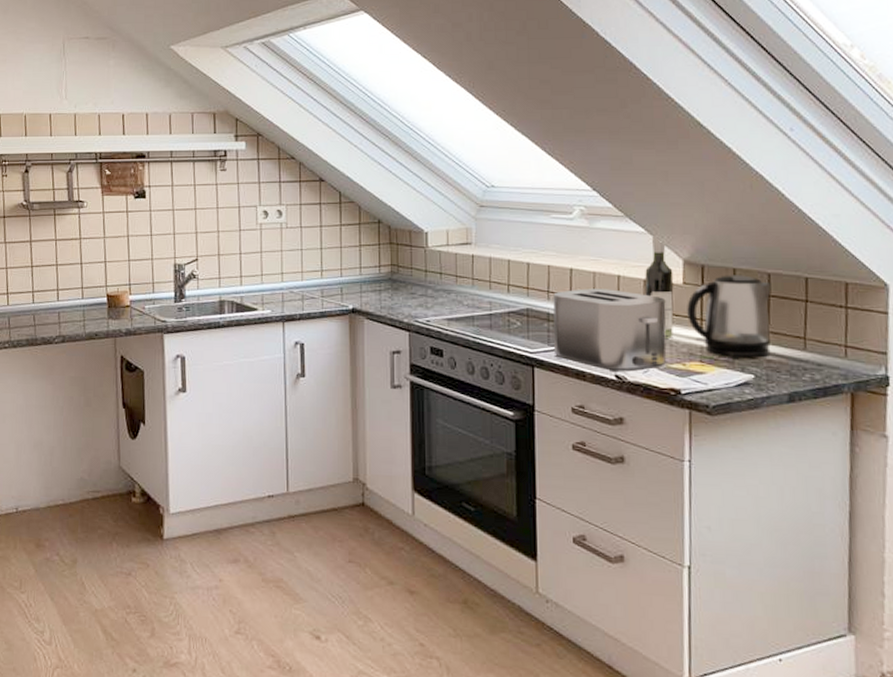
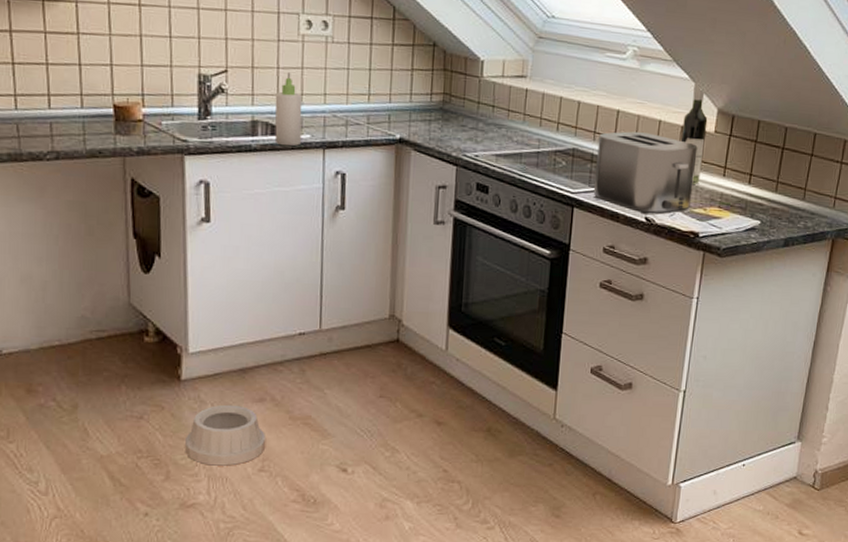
pet bowl: none [168,564,241,626] -> present [185,404,267,466]
bottle: none [238,257,264,321] -> present [274,73,302,147]
kettle: present [687,275,771,359] -> none [714,126,787,207]

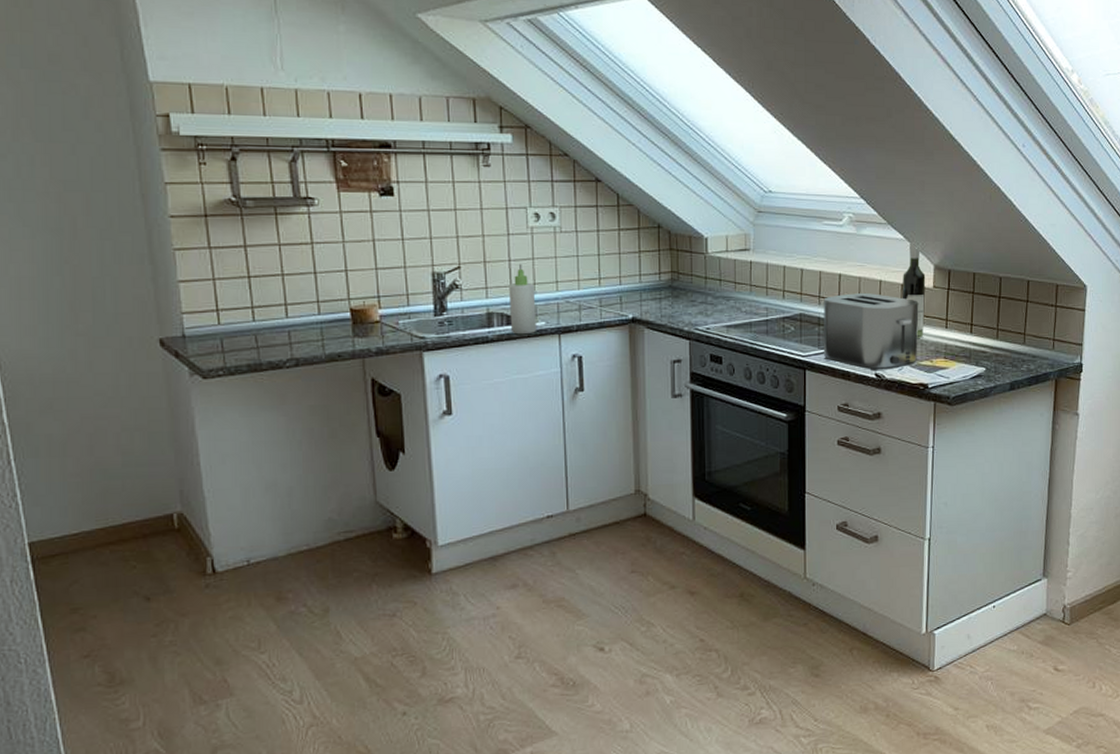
pet bowl: present [185,404,267,466] -> none [440,593,521,658]

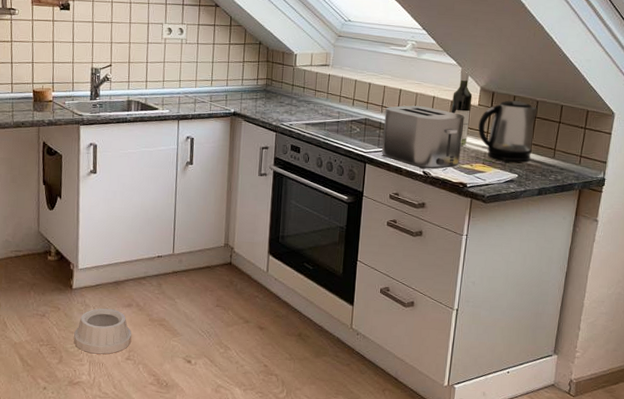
pet bowl: none [440,593,521,658] -> present [74,308,132,355]
bottle: present [508,264,538,335] -> none [143,66,164,119]
kettle: none [936,279,1002,354] -> present [478,100,538,163]

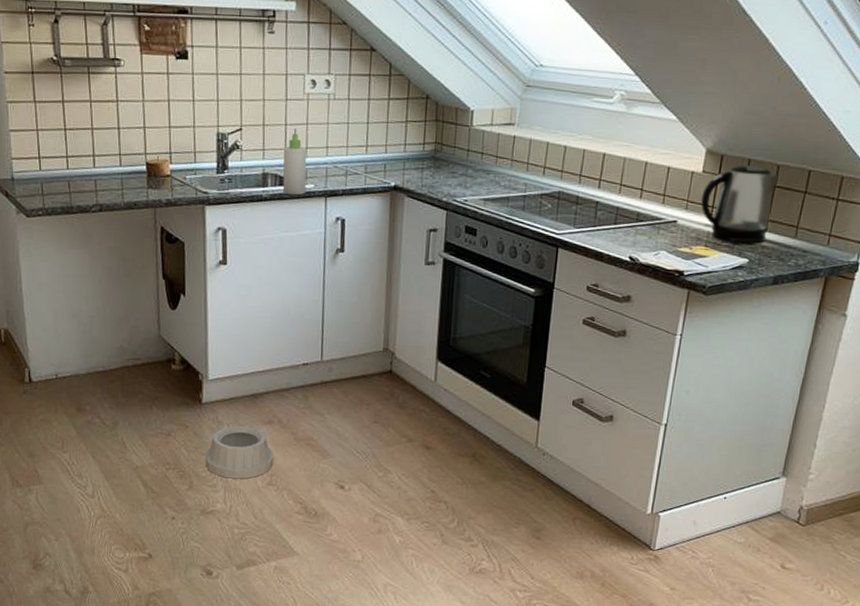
bottle: none [143,66,164,119] -> present [282,129,307,196]
toaster: present [381,105,465,170] -> none [577,173,685,255]
bottle: present [450,69,473,146] -> none [667,125,696,224]

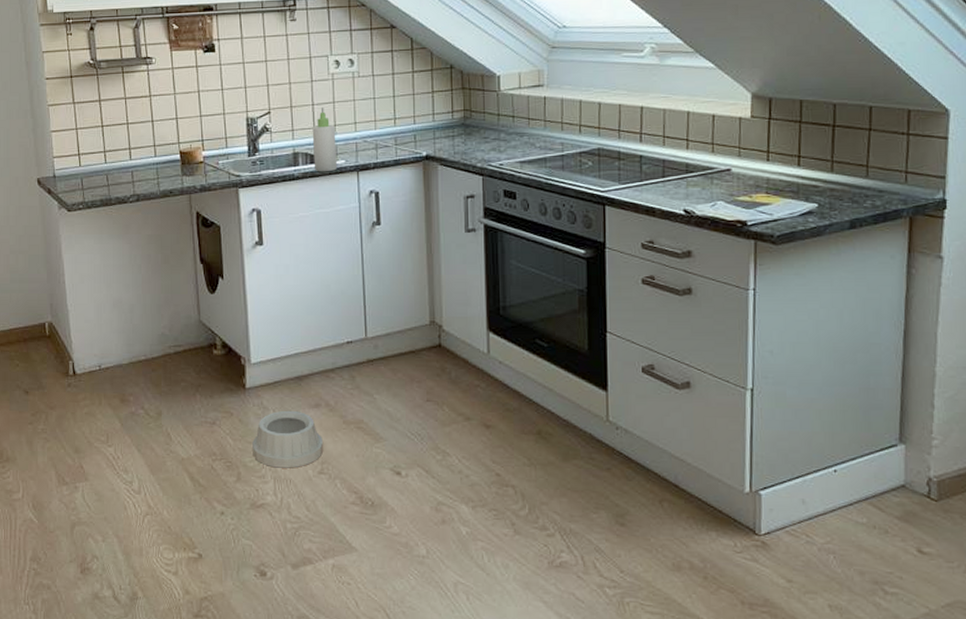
kettle: present [701,165,779,245] -> none [754,106,836,189]

